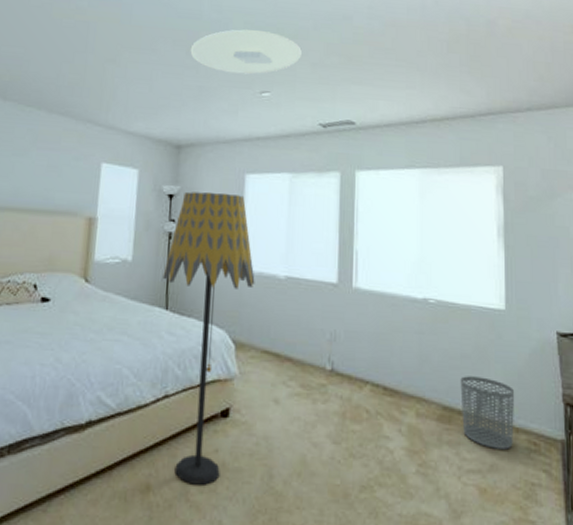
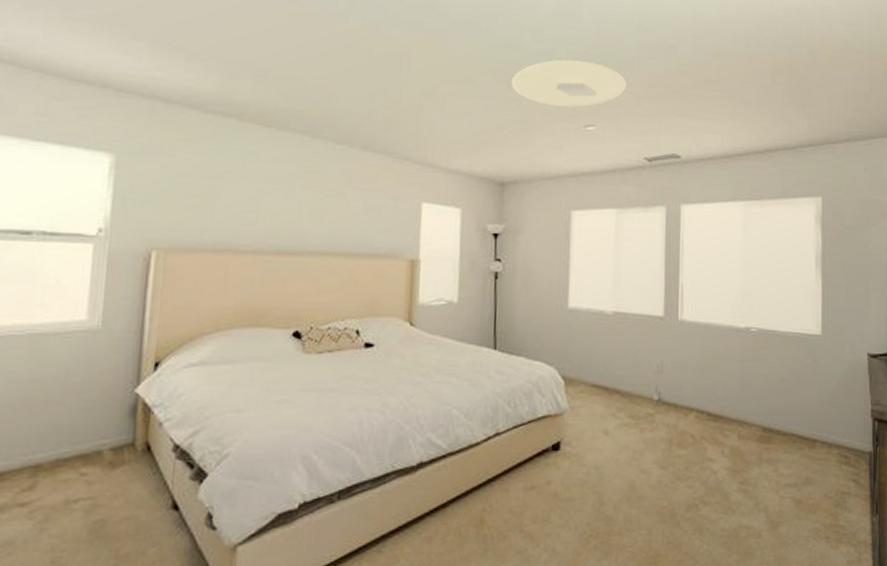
floor lamp: present [163,191,255,485] -> none [490,229,583,516]
waste bin: present [460,376,515,450] -> none [779,398,829,464]

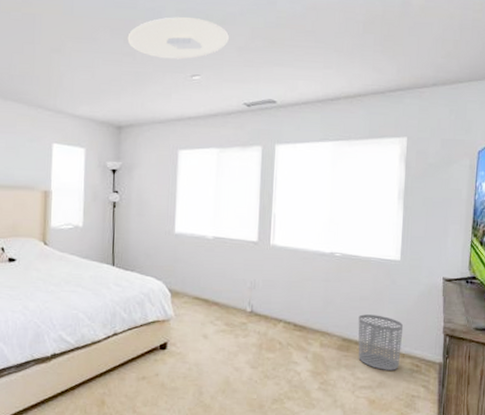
waste bin: none [779,398,829,464] -> present [358,314,404,370]

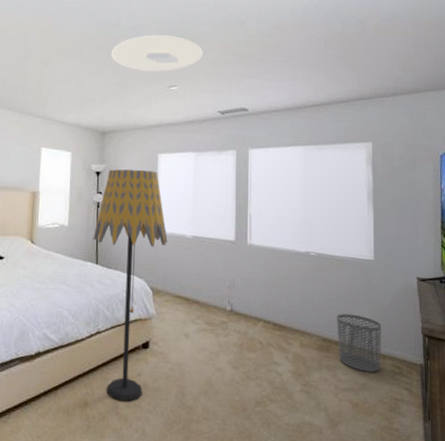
floor lamp: none [109,166,187,400] -> present [93,169,168,402]

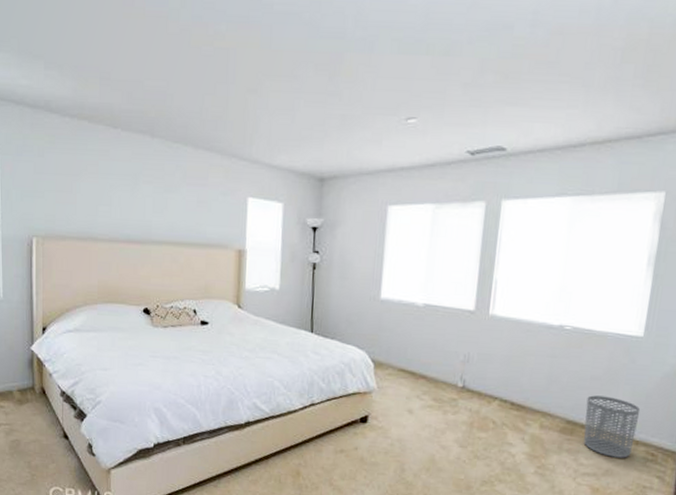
floor lamp: present [93,169,168,402] -> none [308,224,395,474]
ceiling light: present [111,35,203,72] -> none [333,48,453,100]

